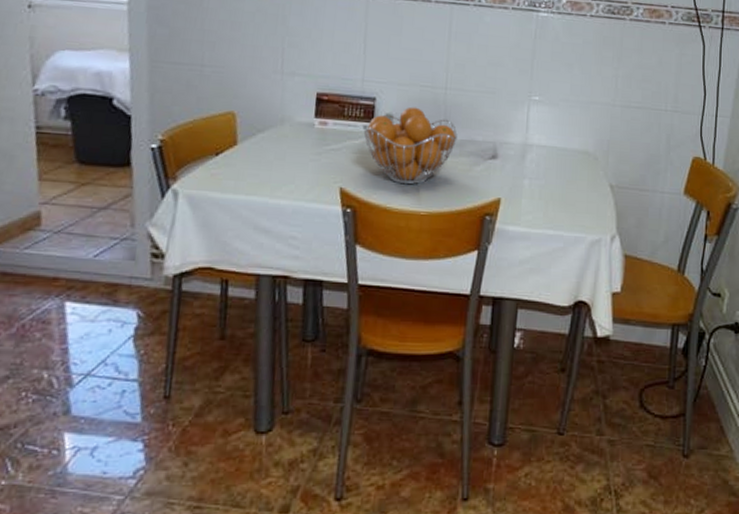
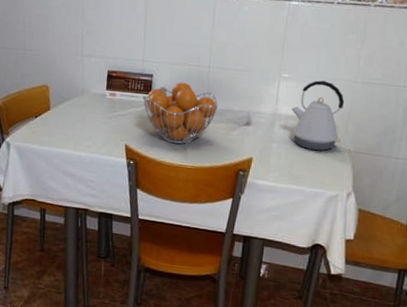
kettle: none [544,104,603,187] -> present [291,80,345,151]

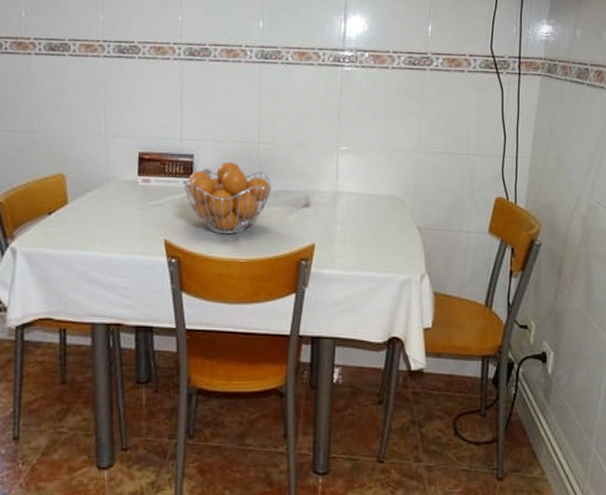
kettle: present [291,80,345,151] -> none [353,152,409,231]

